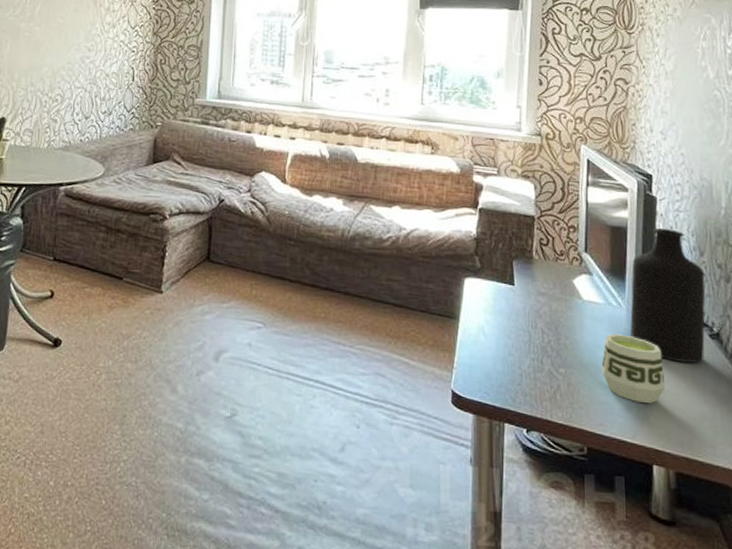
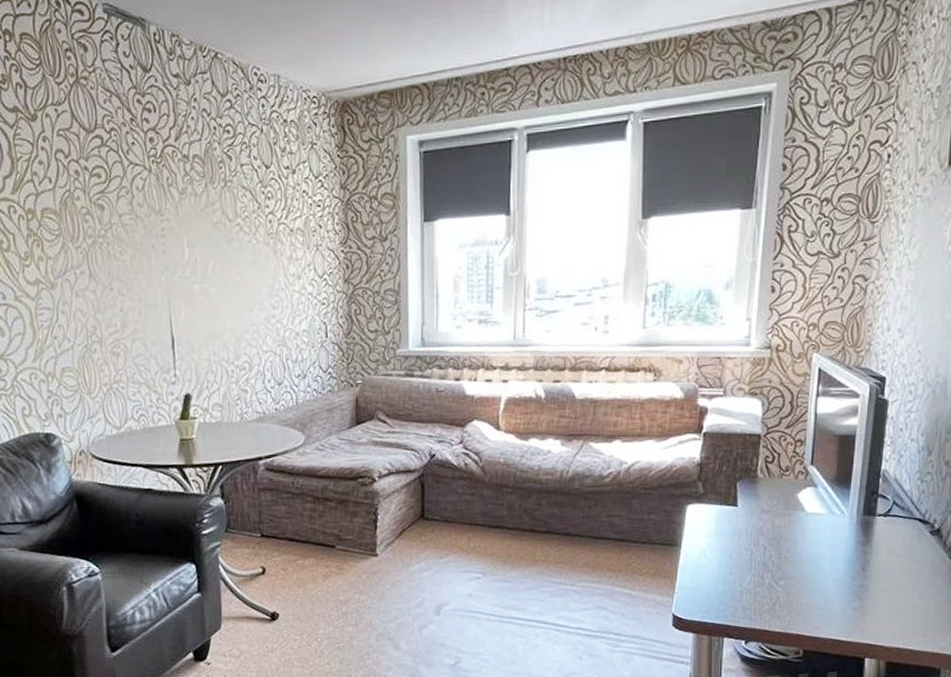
cup: present [601,334,666,404] -> none [821,541,883,604]
bottle: present [630,227,706,363] -> none [852,431,931,561]

